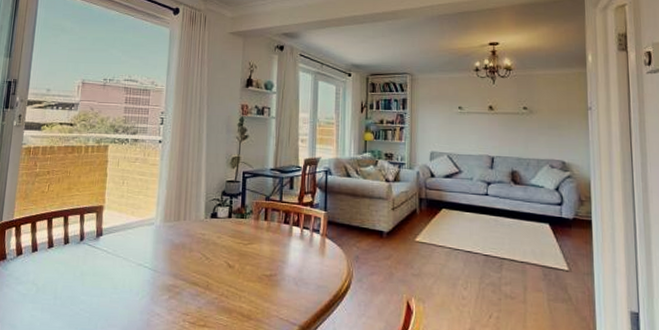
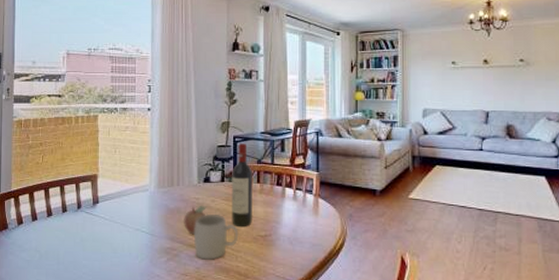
fruit: none [188,242,212,271] -> present [184,206,207,234]
mug: none [197,250,244,299] -> present [193,213,239,260]
wine bottle: none [237,179,260,266] -> present [232,143,252,227]

